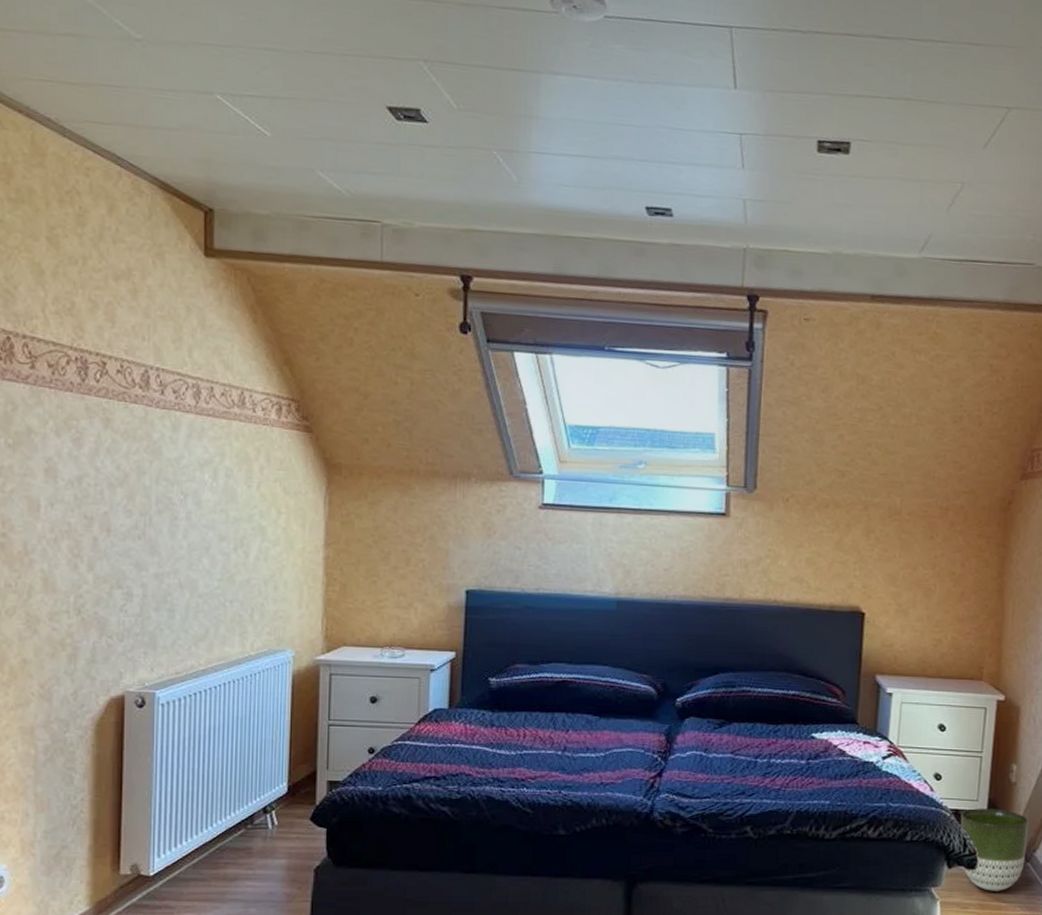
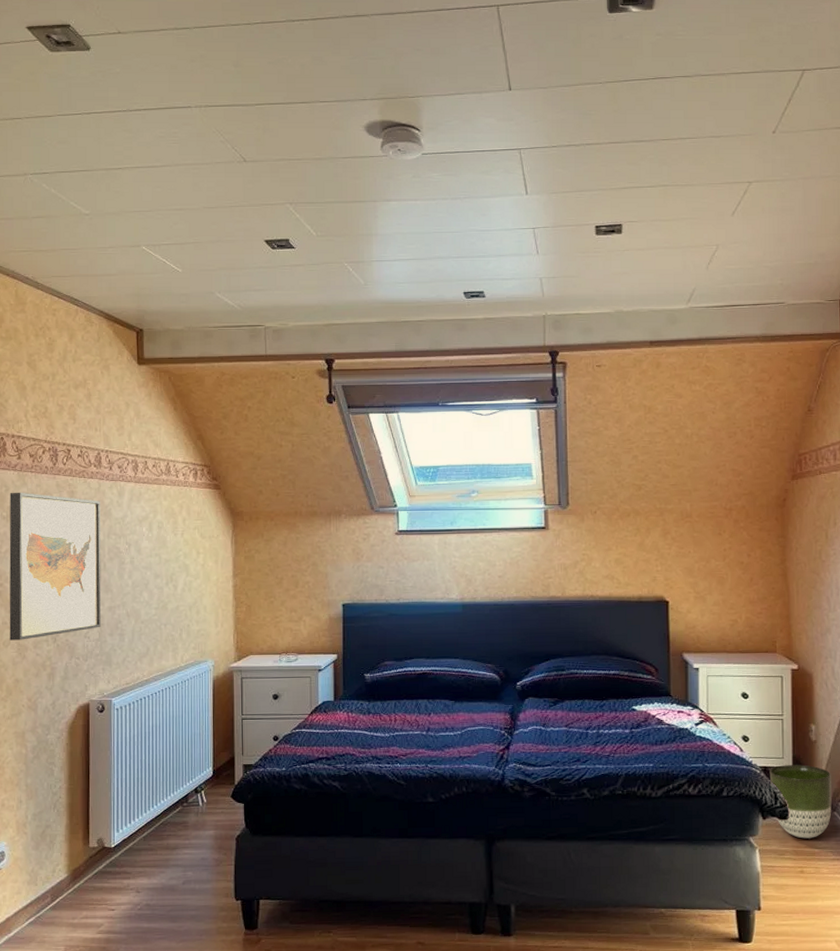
wall art: none [15,412,146,609] -> present [9,492,101,640]

